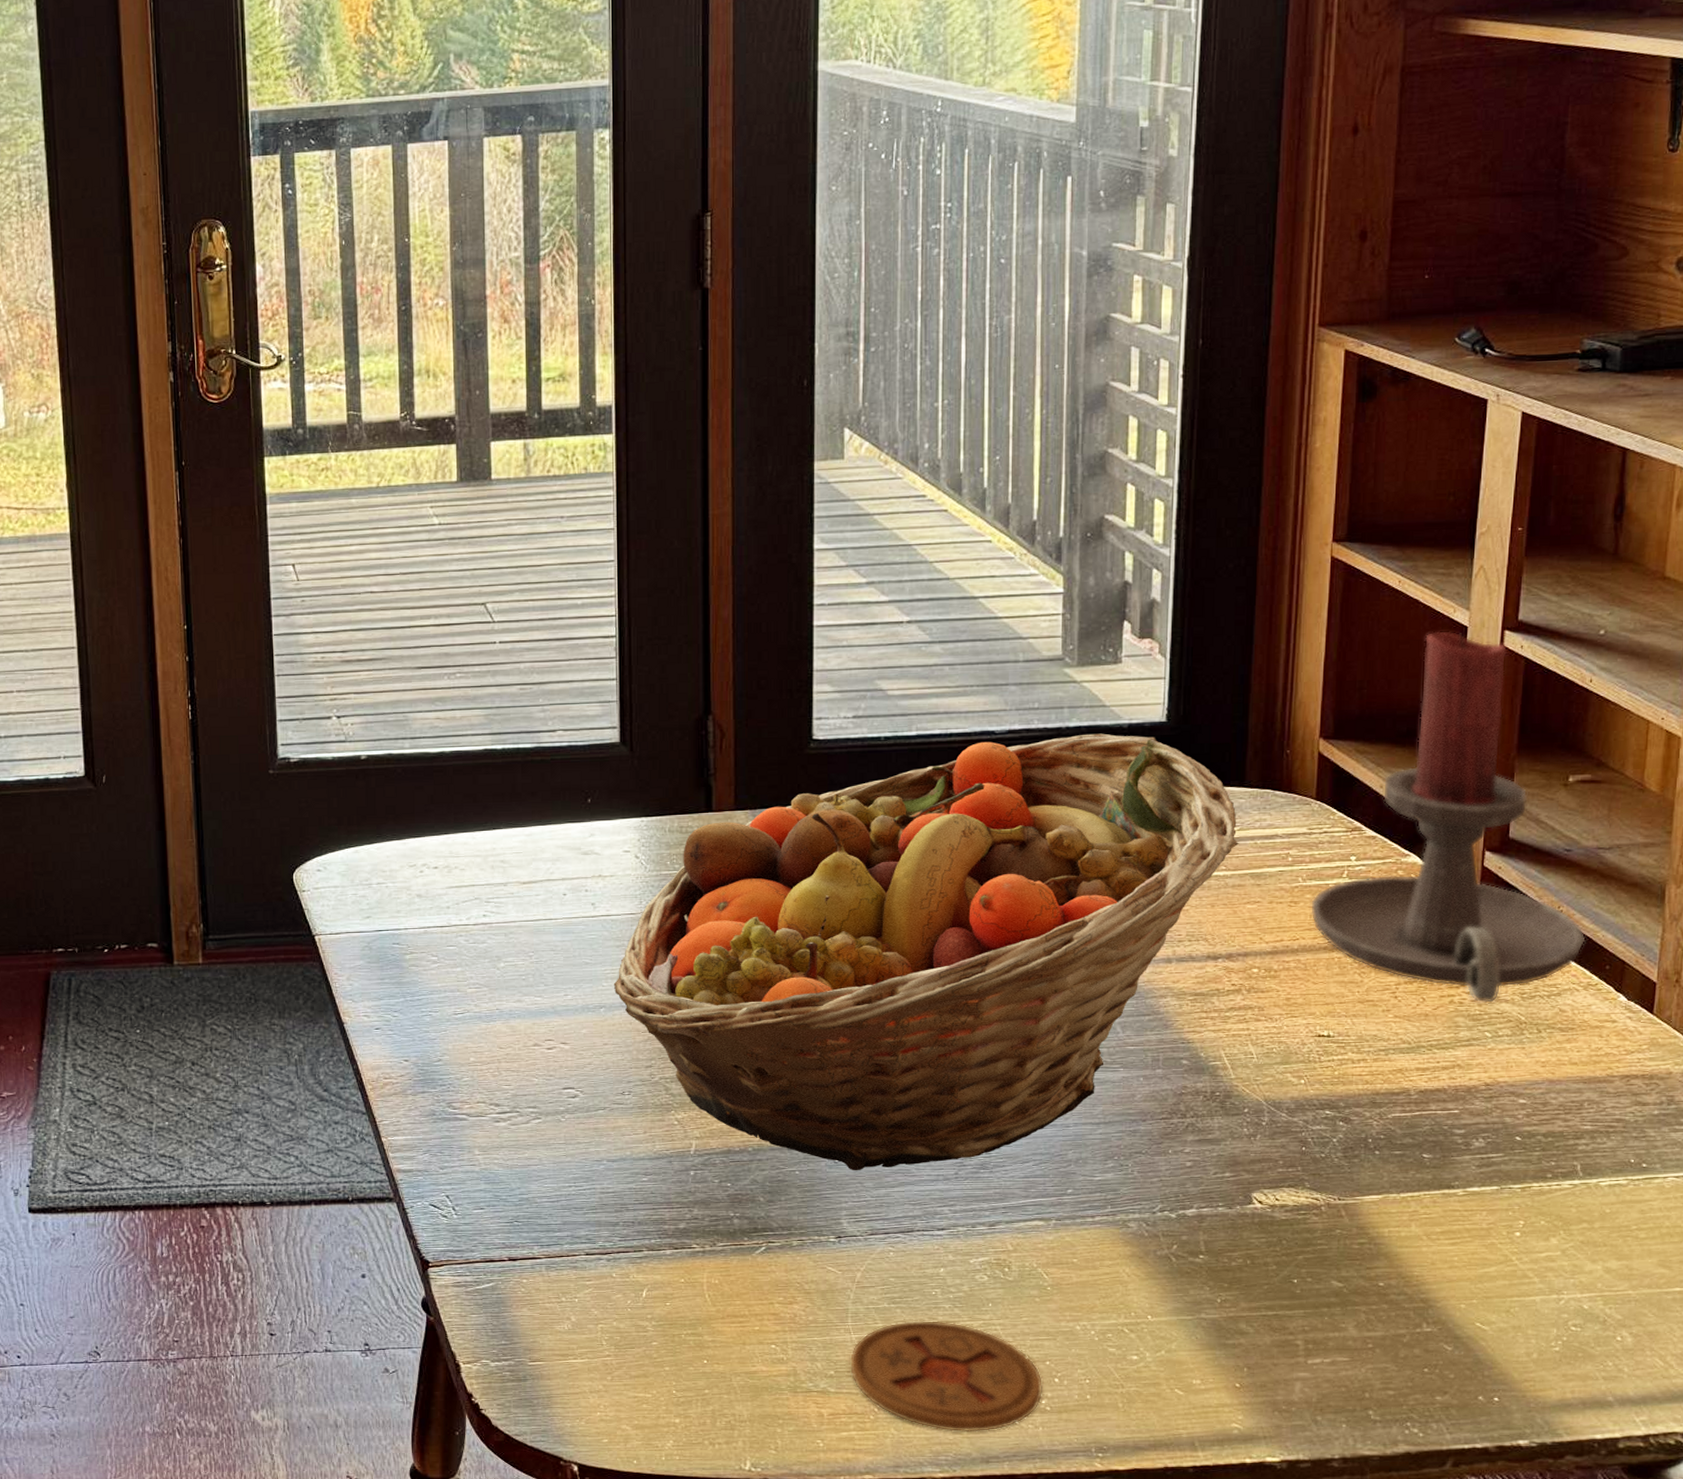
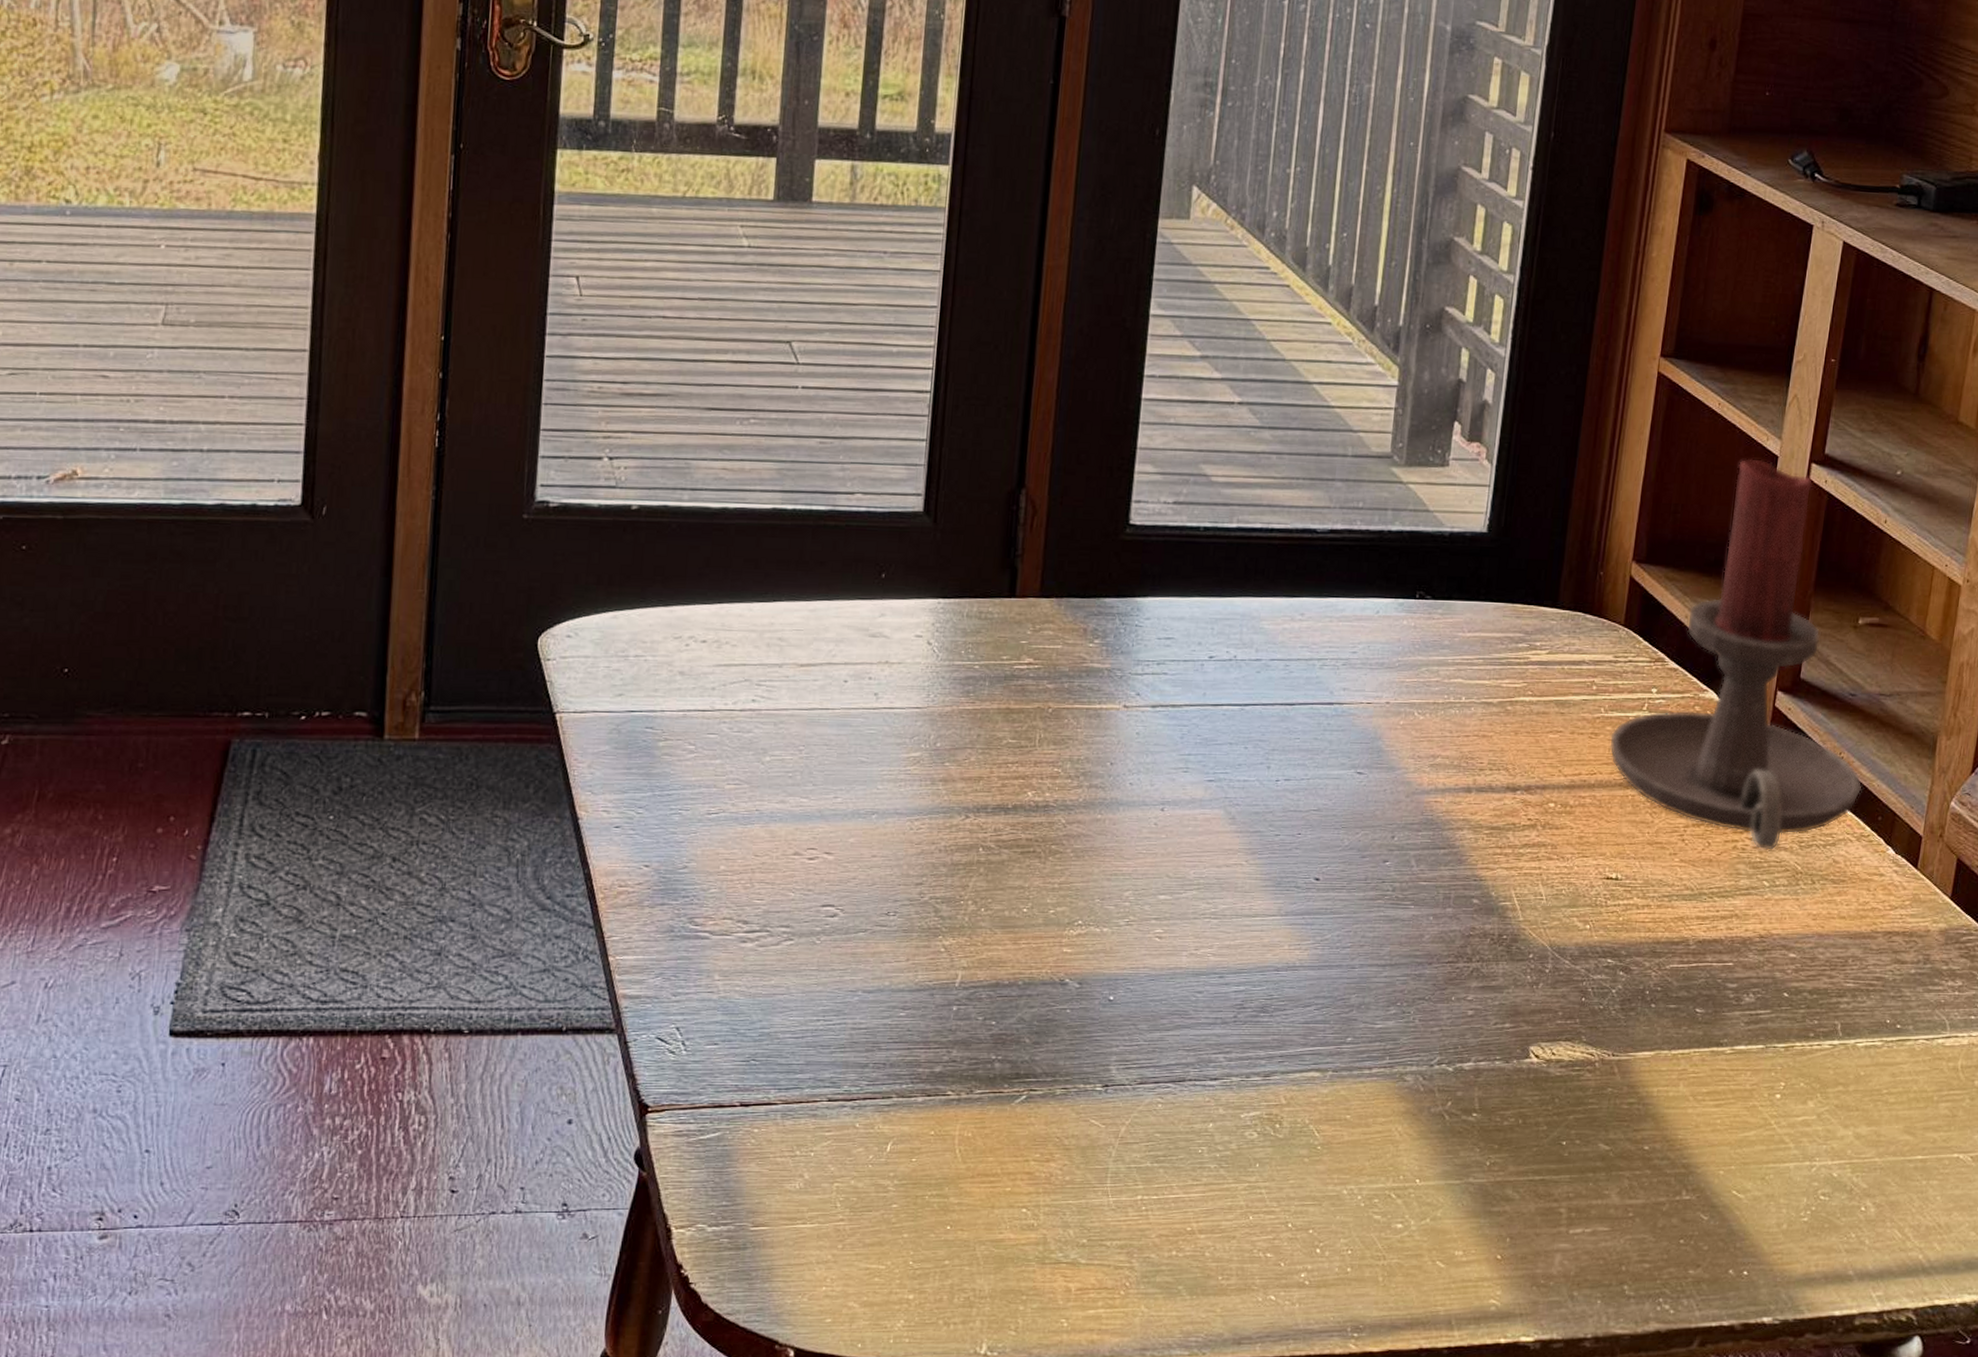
fruit basket: present [613,733,1239,1170] -> none [889,540,1547,1010]
coaster: present [849,1320,1044,1433] -> none [1103,1181,1305,1310]

